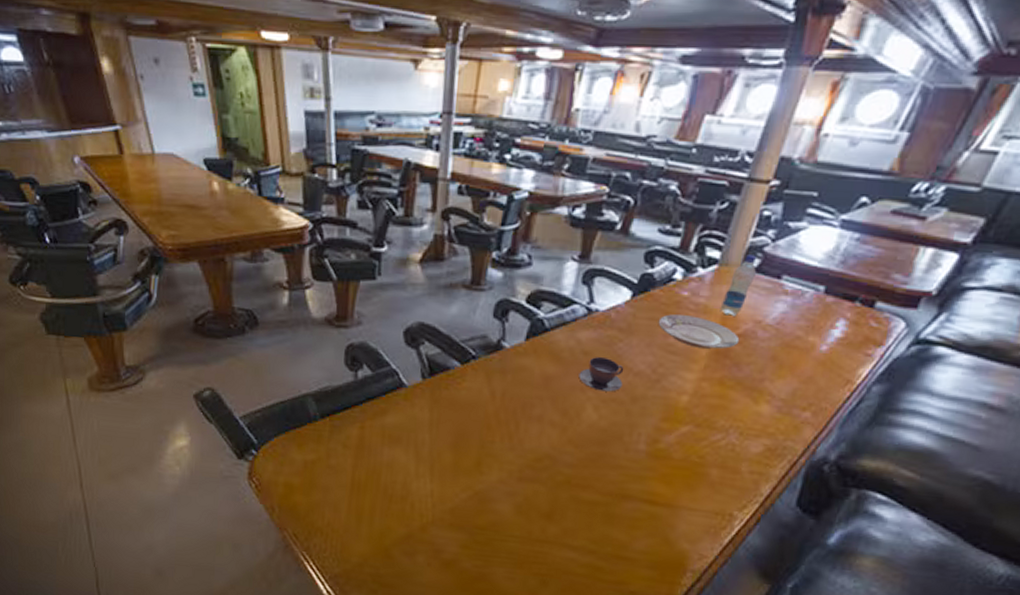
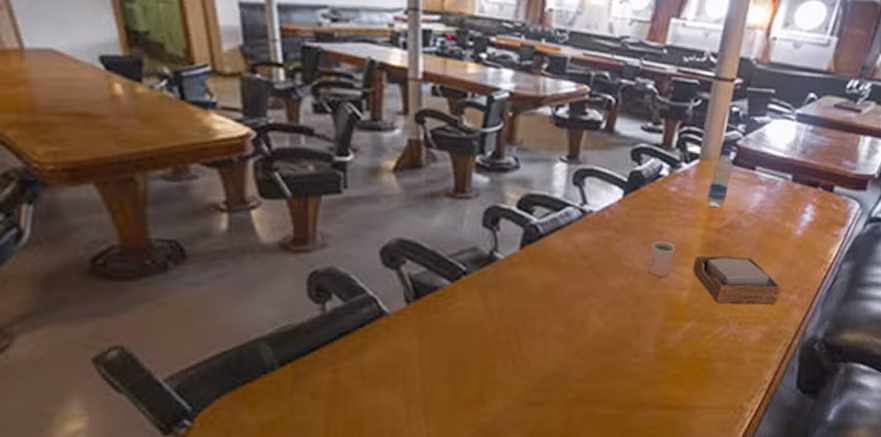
teacup: present [579,357,624,392] -> none [580,260,624,296]
mug: none [648,345,681,379] -> present [648,242,676,276]
plate: present [658,314,740,349] -> none [651,210,727,242]
napkin holder: none [695,362,794,419] -> present [692,255,781,305]

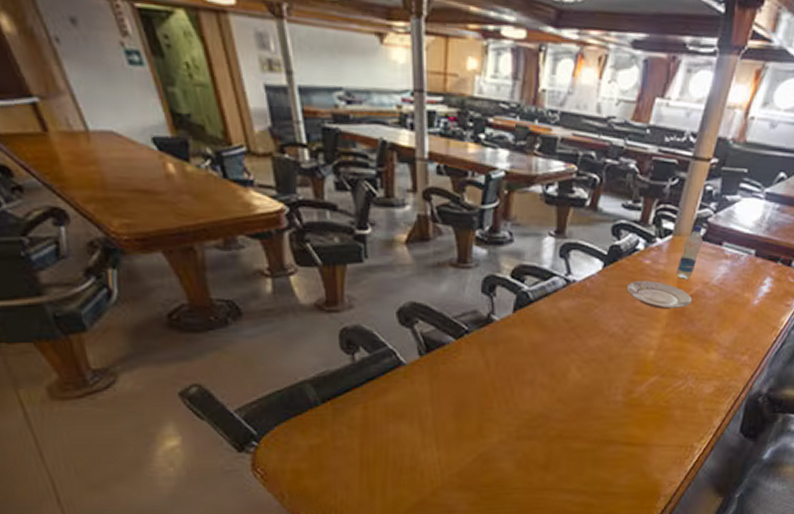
mug: present [648,242,676,276] -> none [621,308,646,338]
plate: none [651,210,727,242] -> present [626,281,692,309]
napkin holder: present [692,255,781,305] -> none [659,320,735,363]

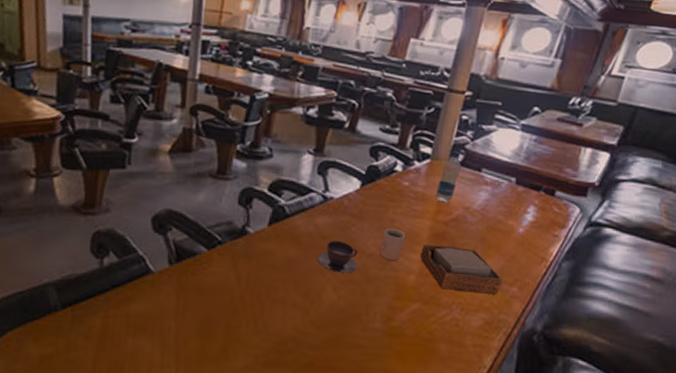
teacup: none [562,323,601,353] -> present [318,241,358,273]
mug: none [621,308,646,338] -> present [379,229,406,260]
plate: present [626,281,692,309] -> none [385,201,454,232]
napkin holder: none [659,320,735,363] -> present [419,244,503,294]

